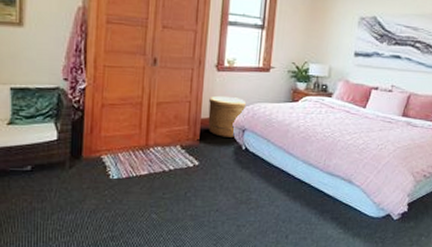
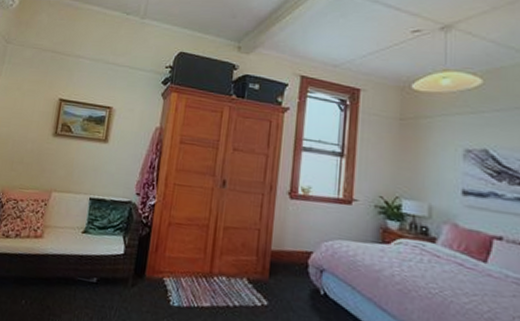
basket: present [208,95,247,137] -> none [279,226,325,278]

